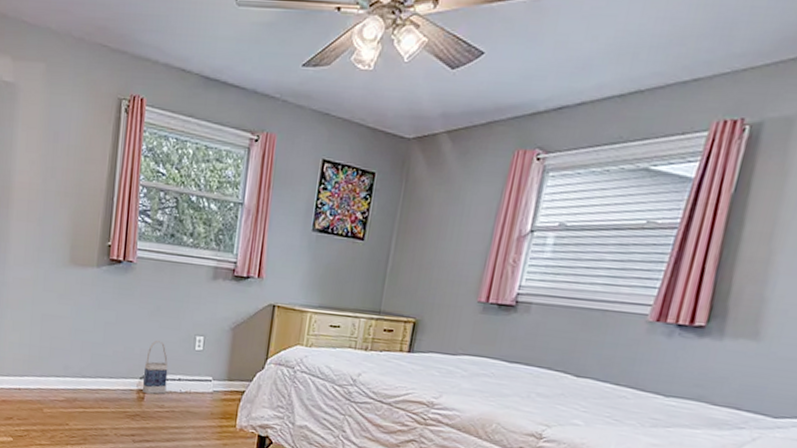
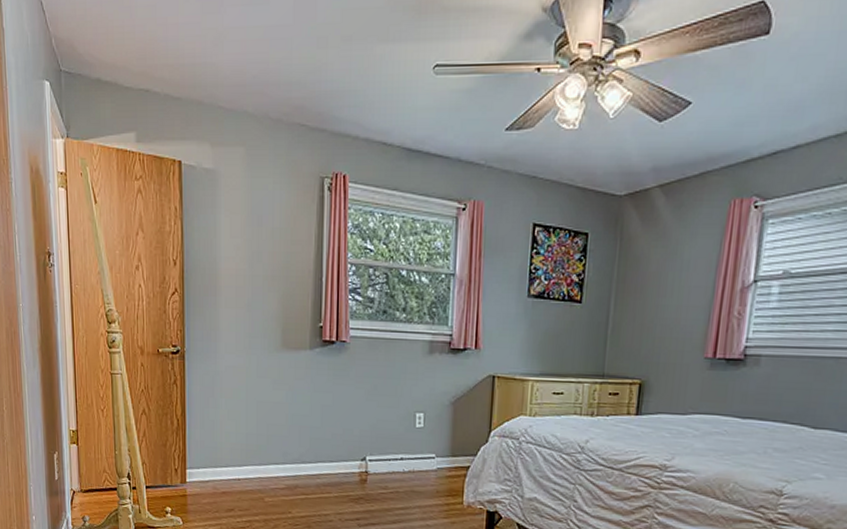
bag: present [143,340,169,394] -> none [365,420,390,476]

